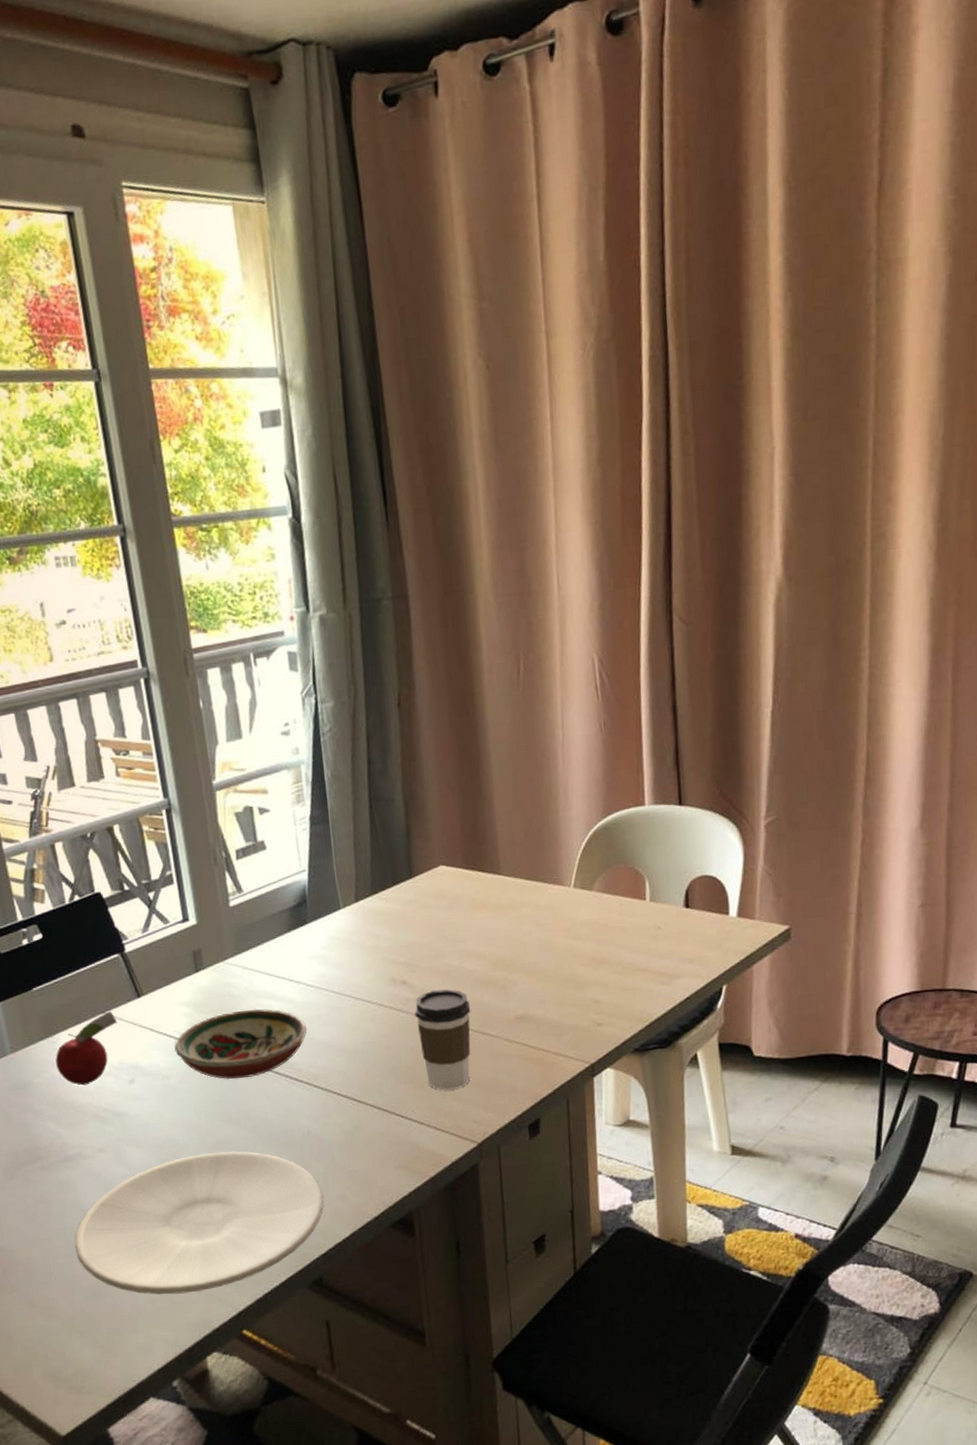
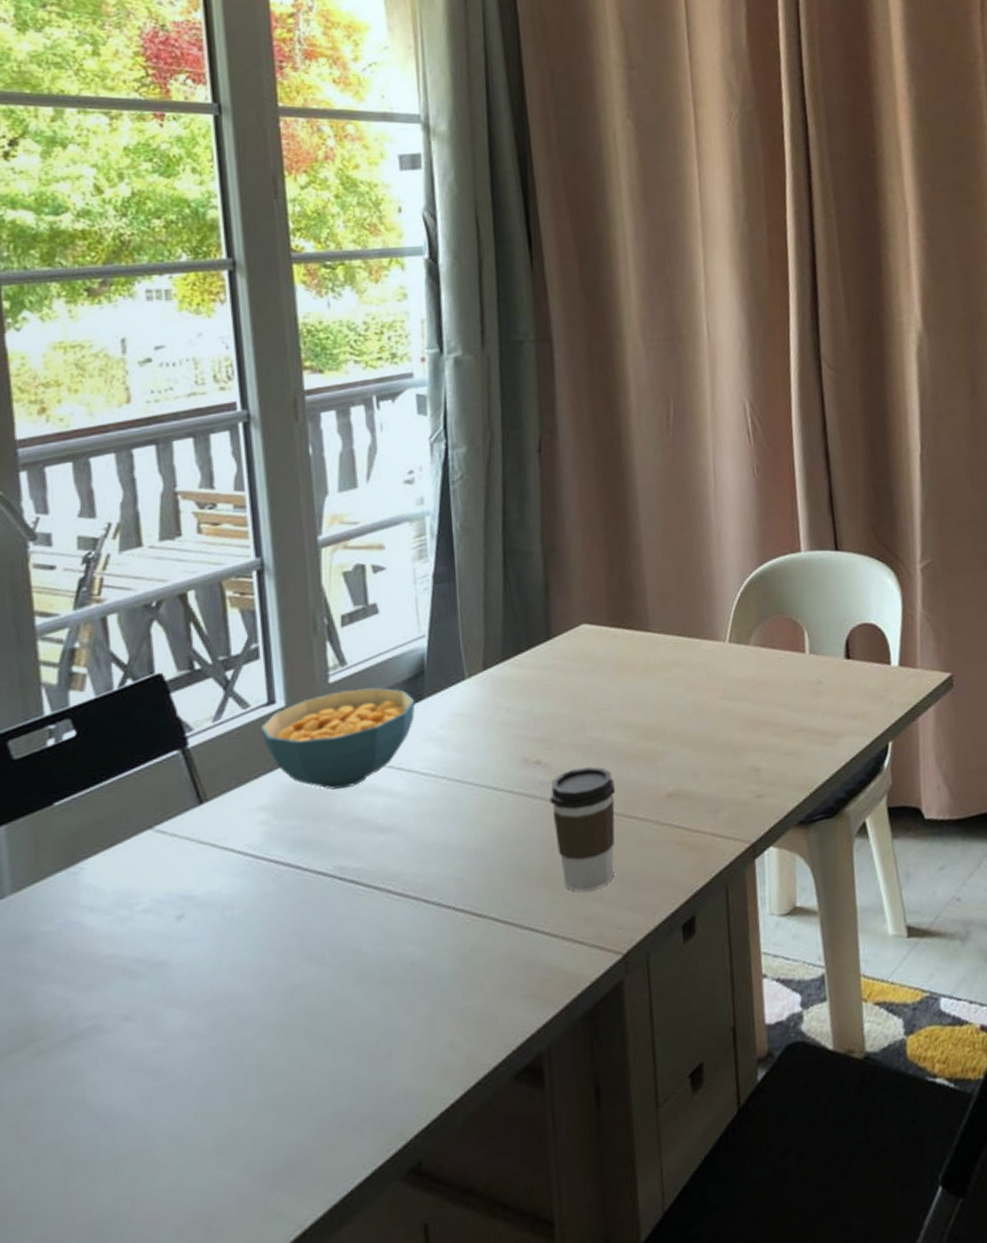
fruit: present [55,1011,118,1086] -> none [75,825,169,930]
plate: present [75,1151,324,1295] -> none [73,997,428,1224]
decorative bowl: present [174,1008,307,1080] -> none [243,806,418,903]
cereal bowl: none [179,912,301,993] -> present [261,687,416,790]

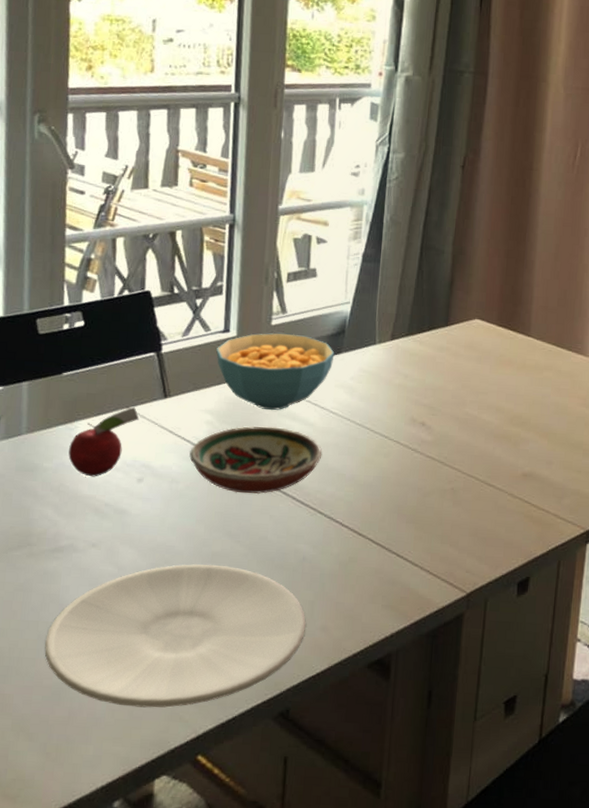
plate: none [73,997,428,1224] -> present [44,564,306,708]
fruit: none [75,825,169,930] -> present [68,407,140,477]
decorative bowl: none [243,806,418,903] -> present [189,426,323,495]
coffee cup: present [549,767,616,892] -> none [428,436,482,536]

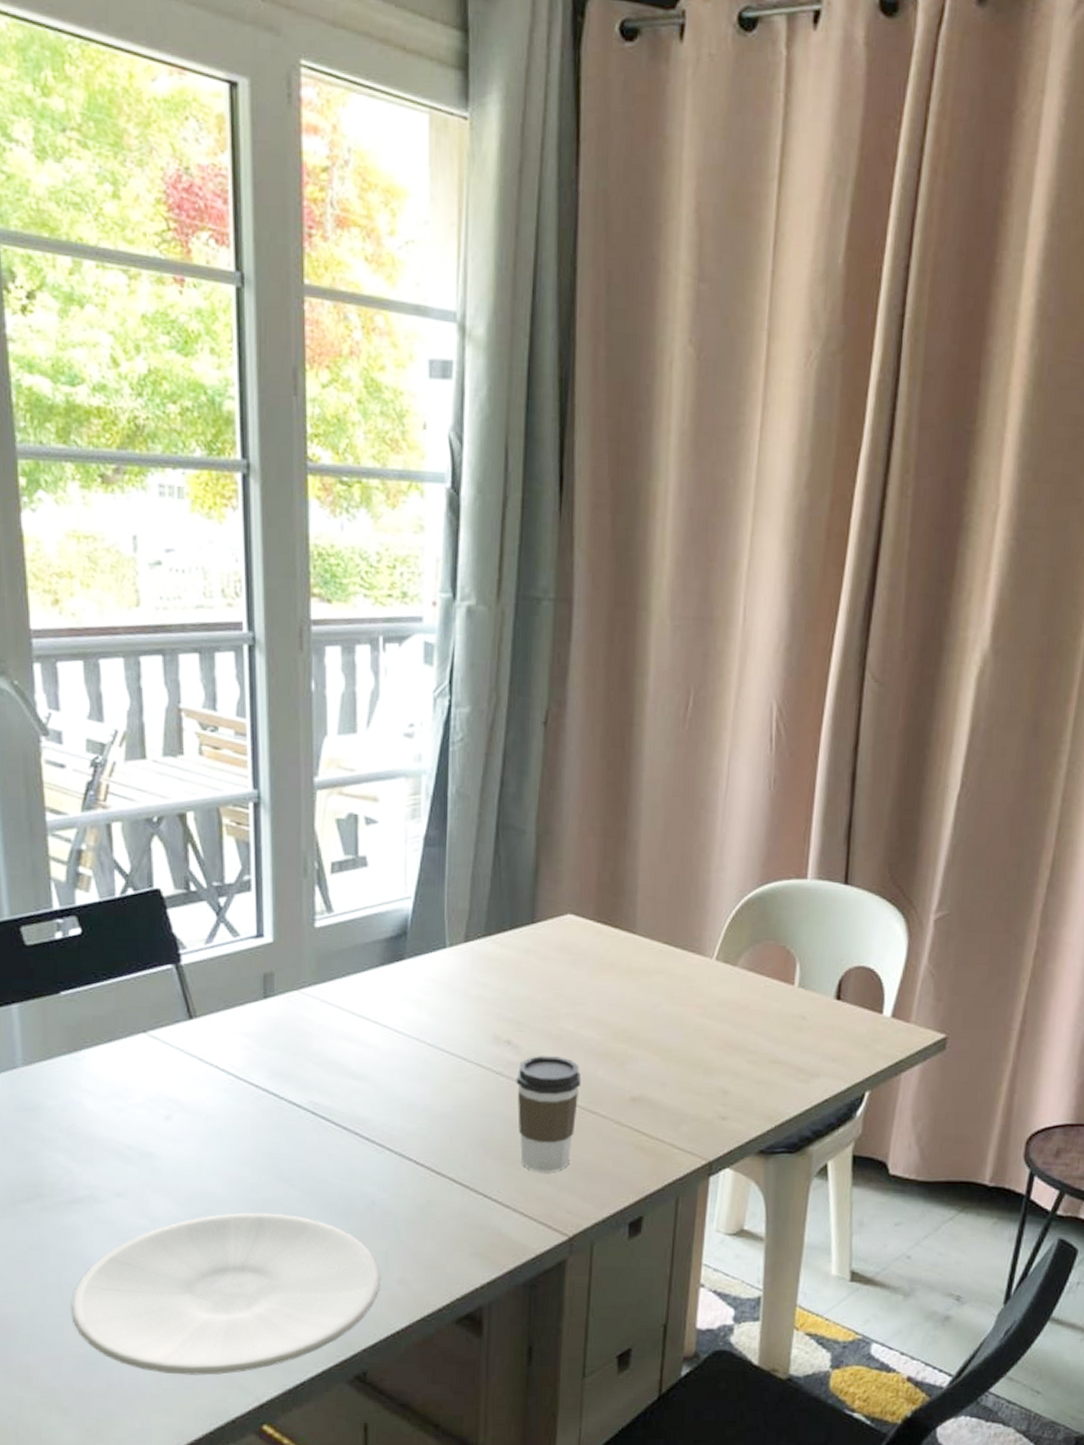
fruit: present [68,407,140,477] -> none [77,1031,161,1116]
decorative bowl: present [189,426,323,495] -> none [226,1050,388,1131]
cereal bowl: present [216,333,335,411] -> none [249,937,396,1031]
coffee cup: none [428,436,482,536] -> present [516,1056,582,1172]

